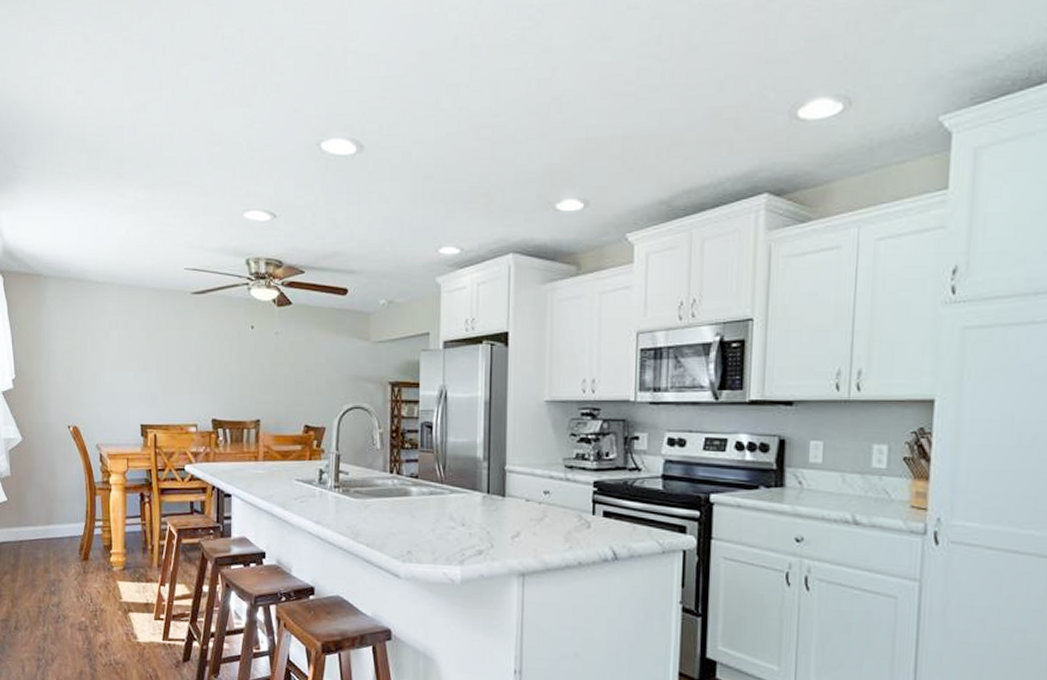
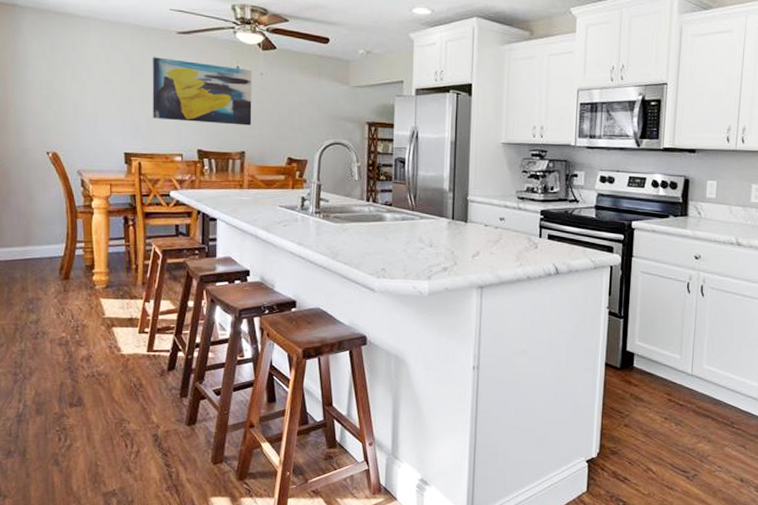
wall art: none [167,321,267,391] -> present [152,57,252,126]

